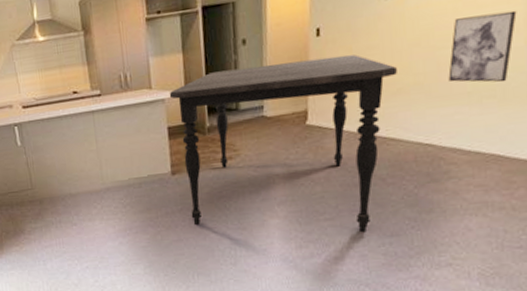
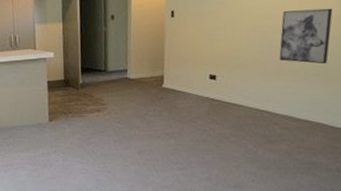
dining table: present [169,54,397,231] -> none [50,33,237,181]

